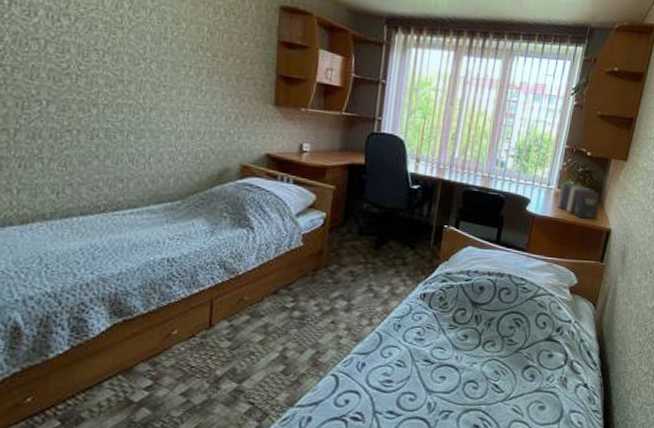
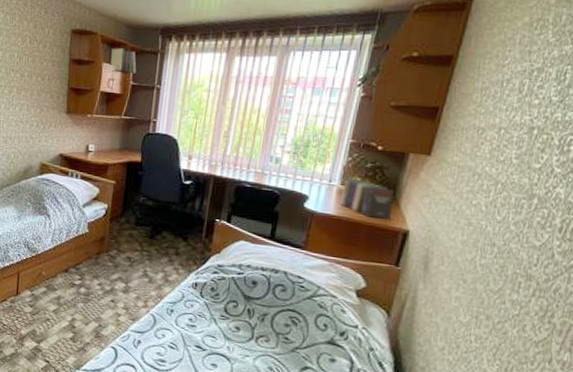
books: none [327,33,359,66] -> present [109,48,137,74]

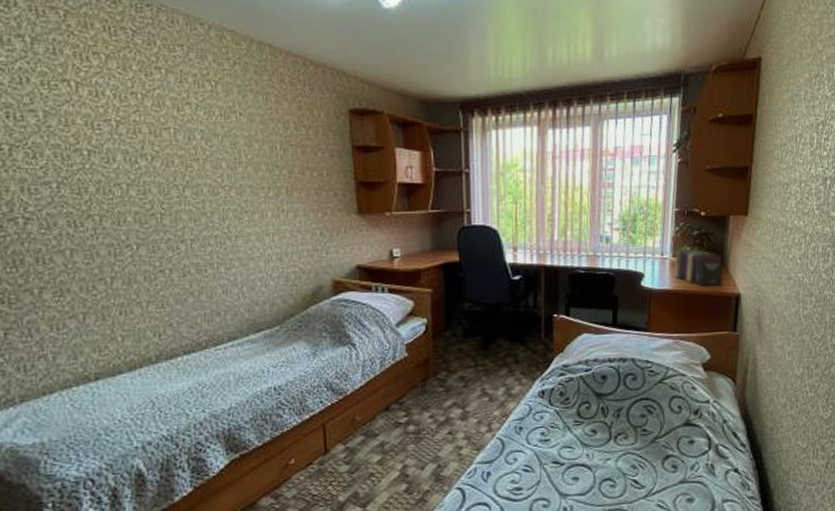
books: present [109,48,137,74] -> none [403,129,438,159]

